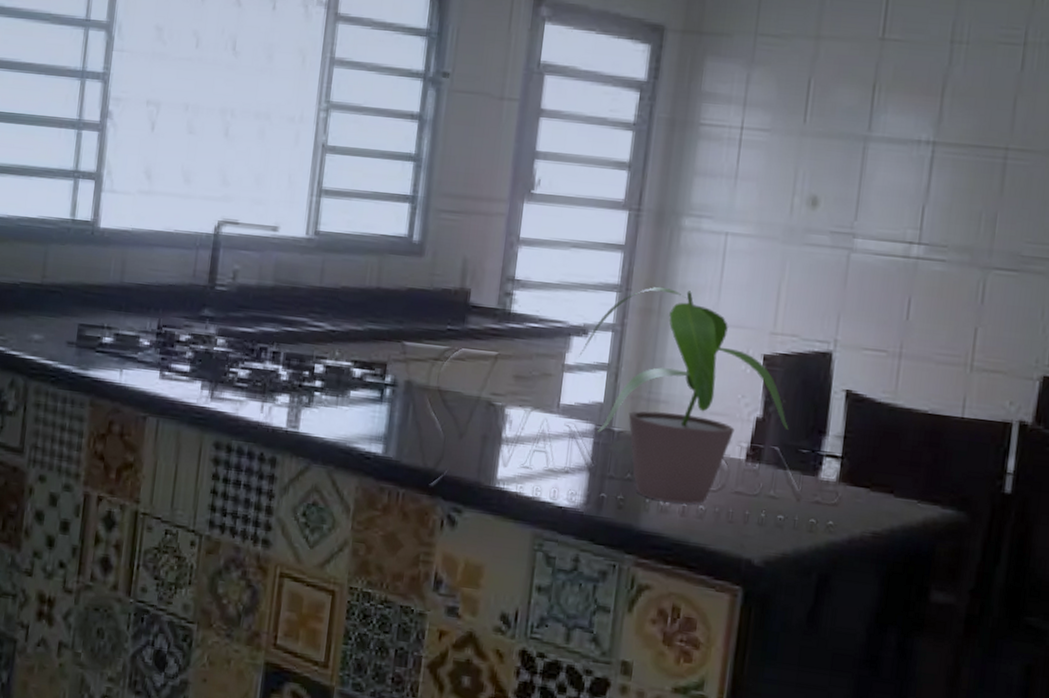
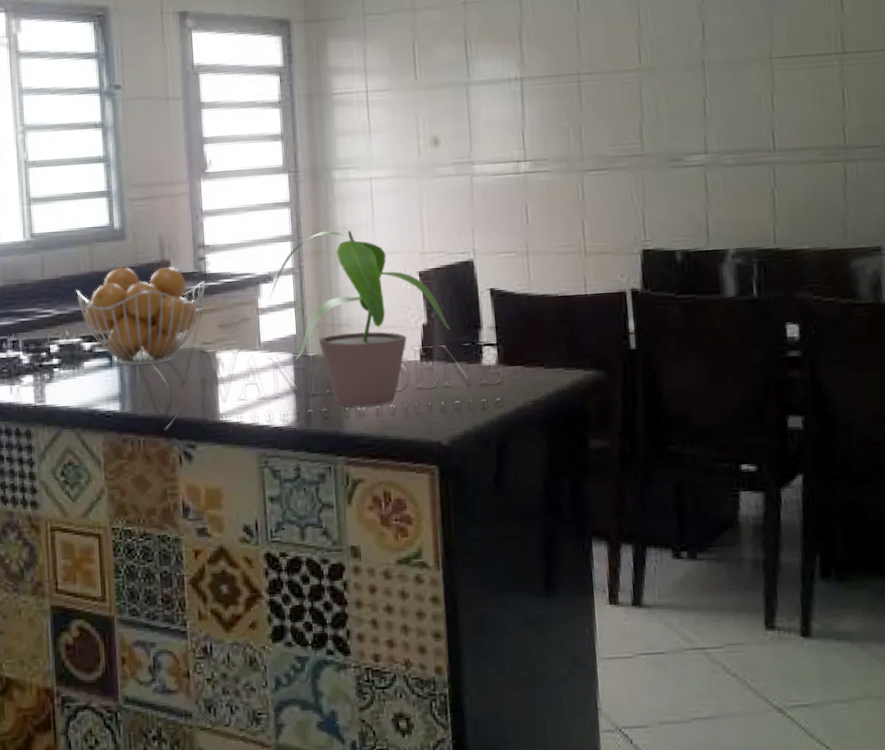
fruit basket: none [355,287,508,409] -> present [76,266,206,366]

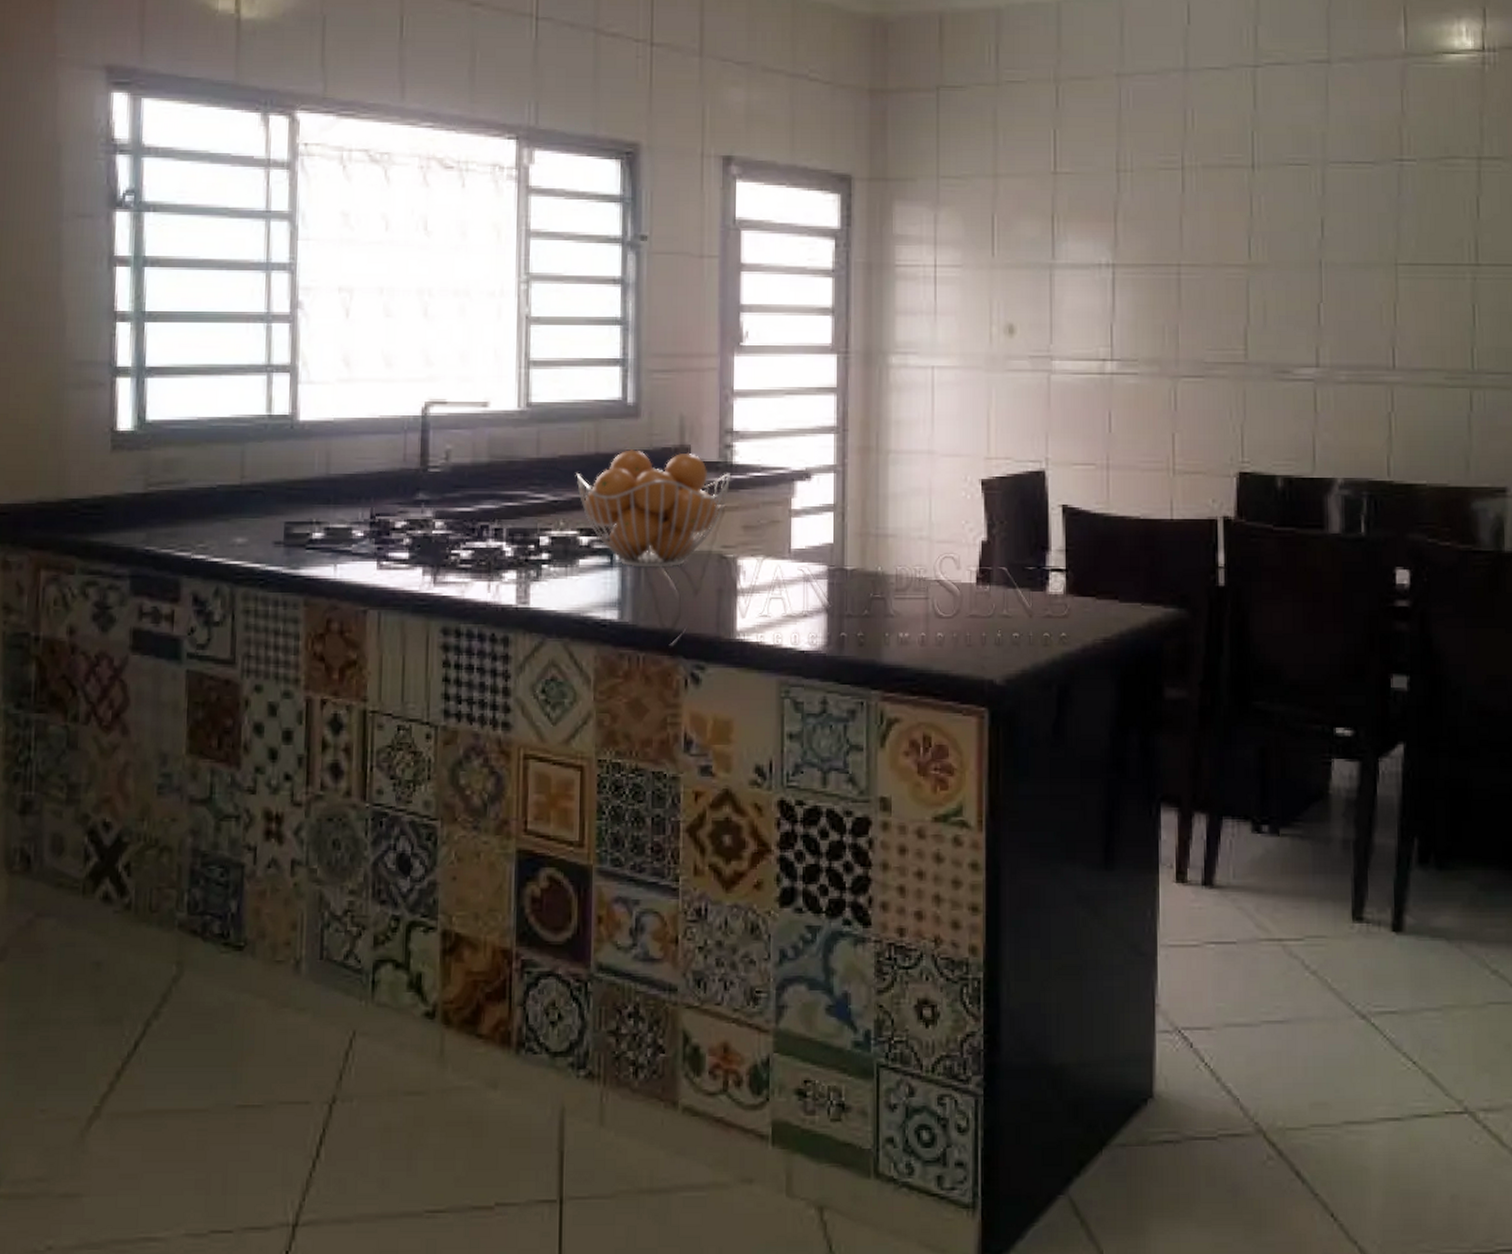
potted plant: present [269,230,450,407] -> none [804,424,1013,633]

